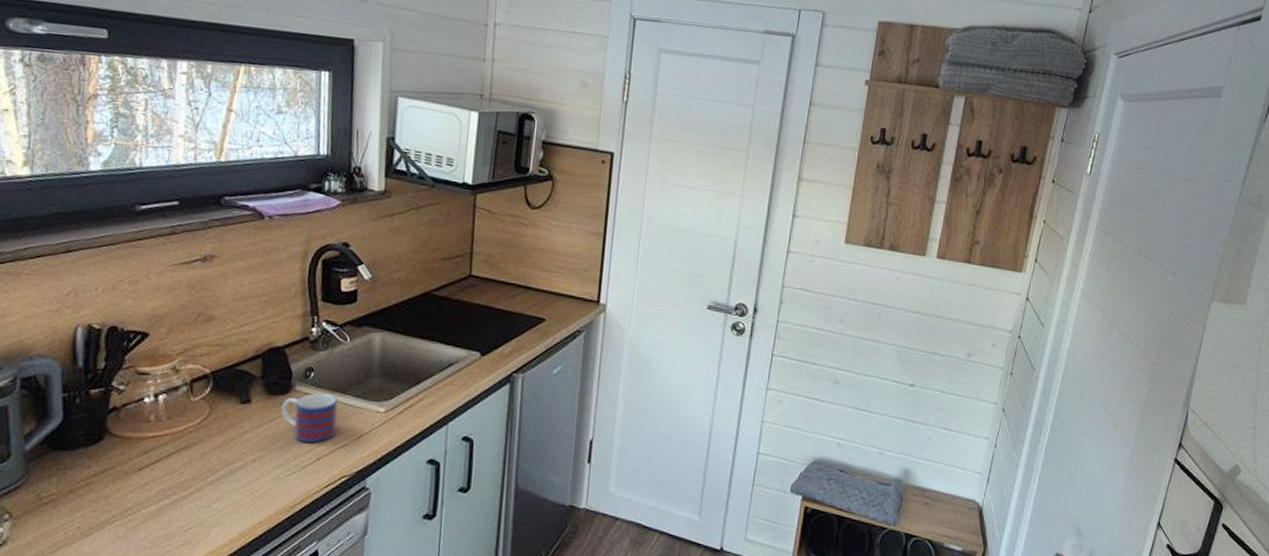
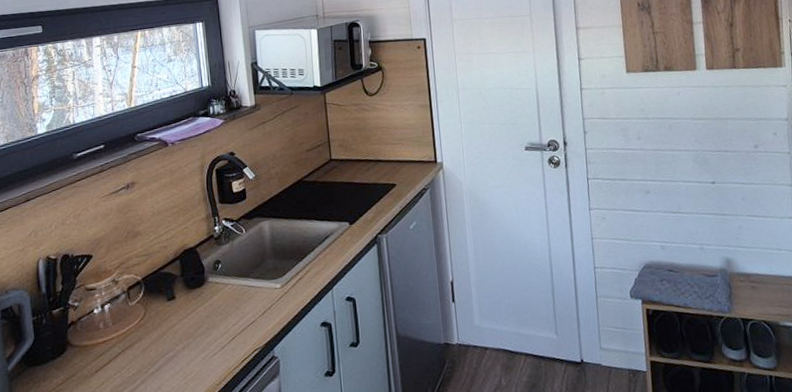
mug: present [281,393,338,444] -> none [199,279,245,326]

